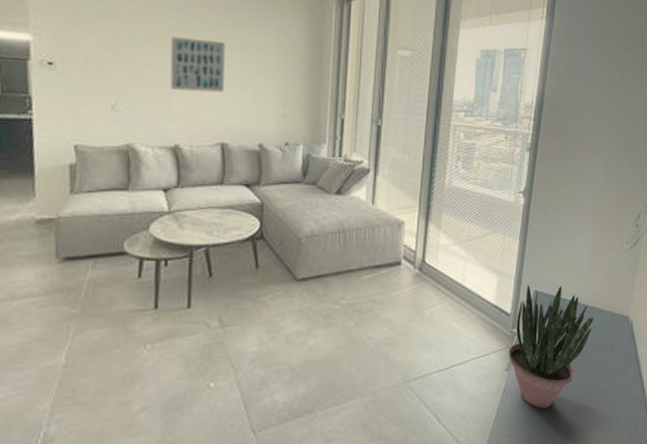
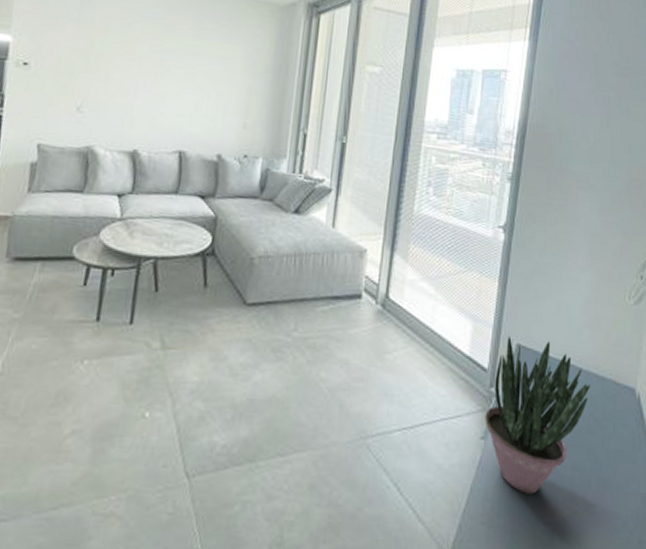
wall art: present [170,36,226,93] -> none [134,43,192,100]

